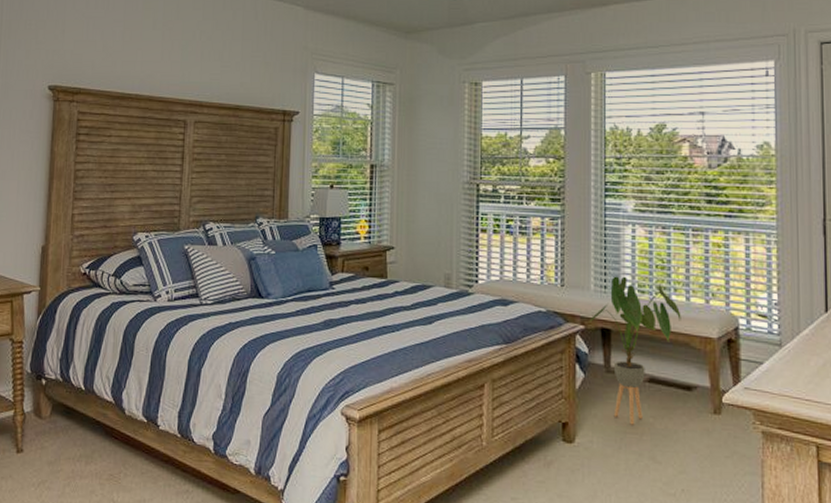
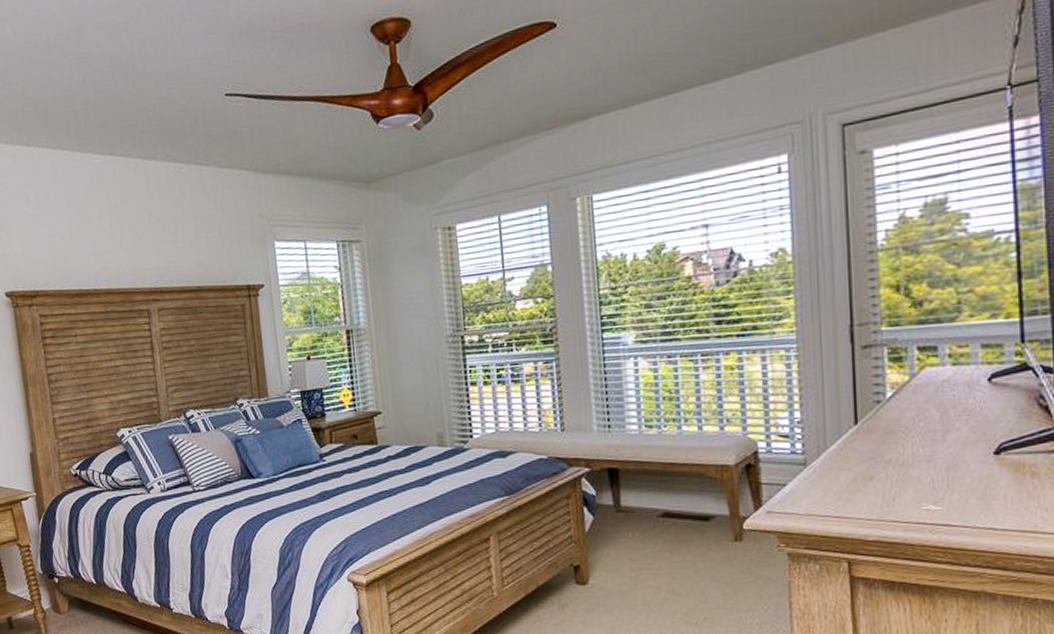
house plant: present [590,276,681,425] -> none [595,412,694,561]

